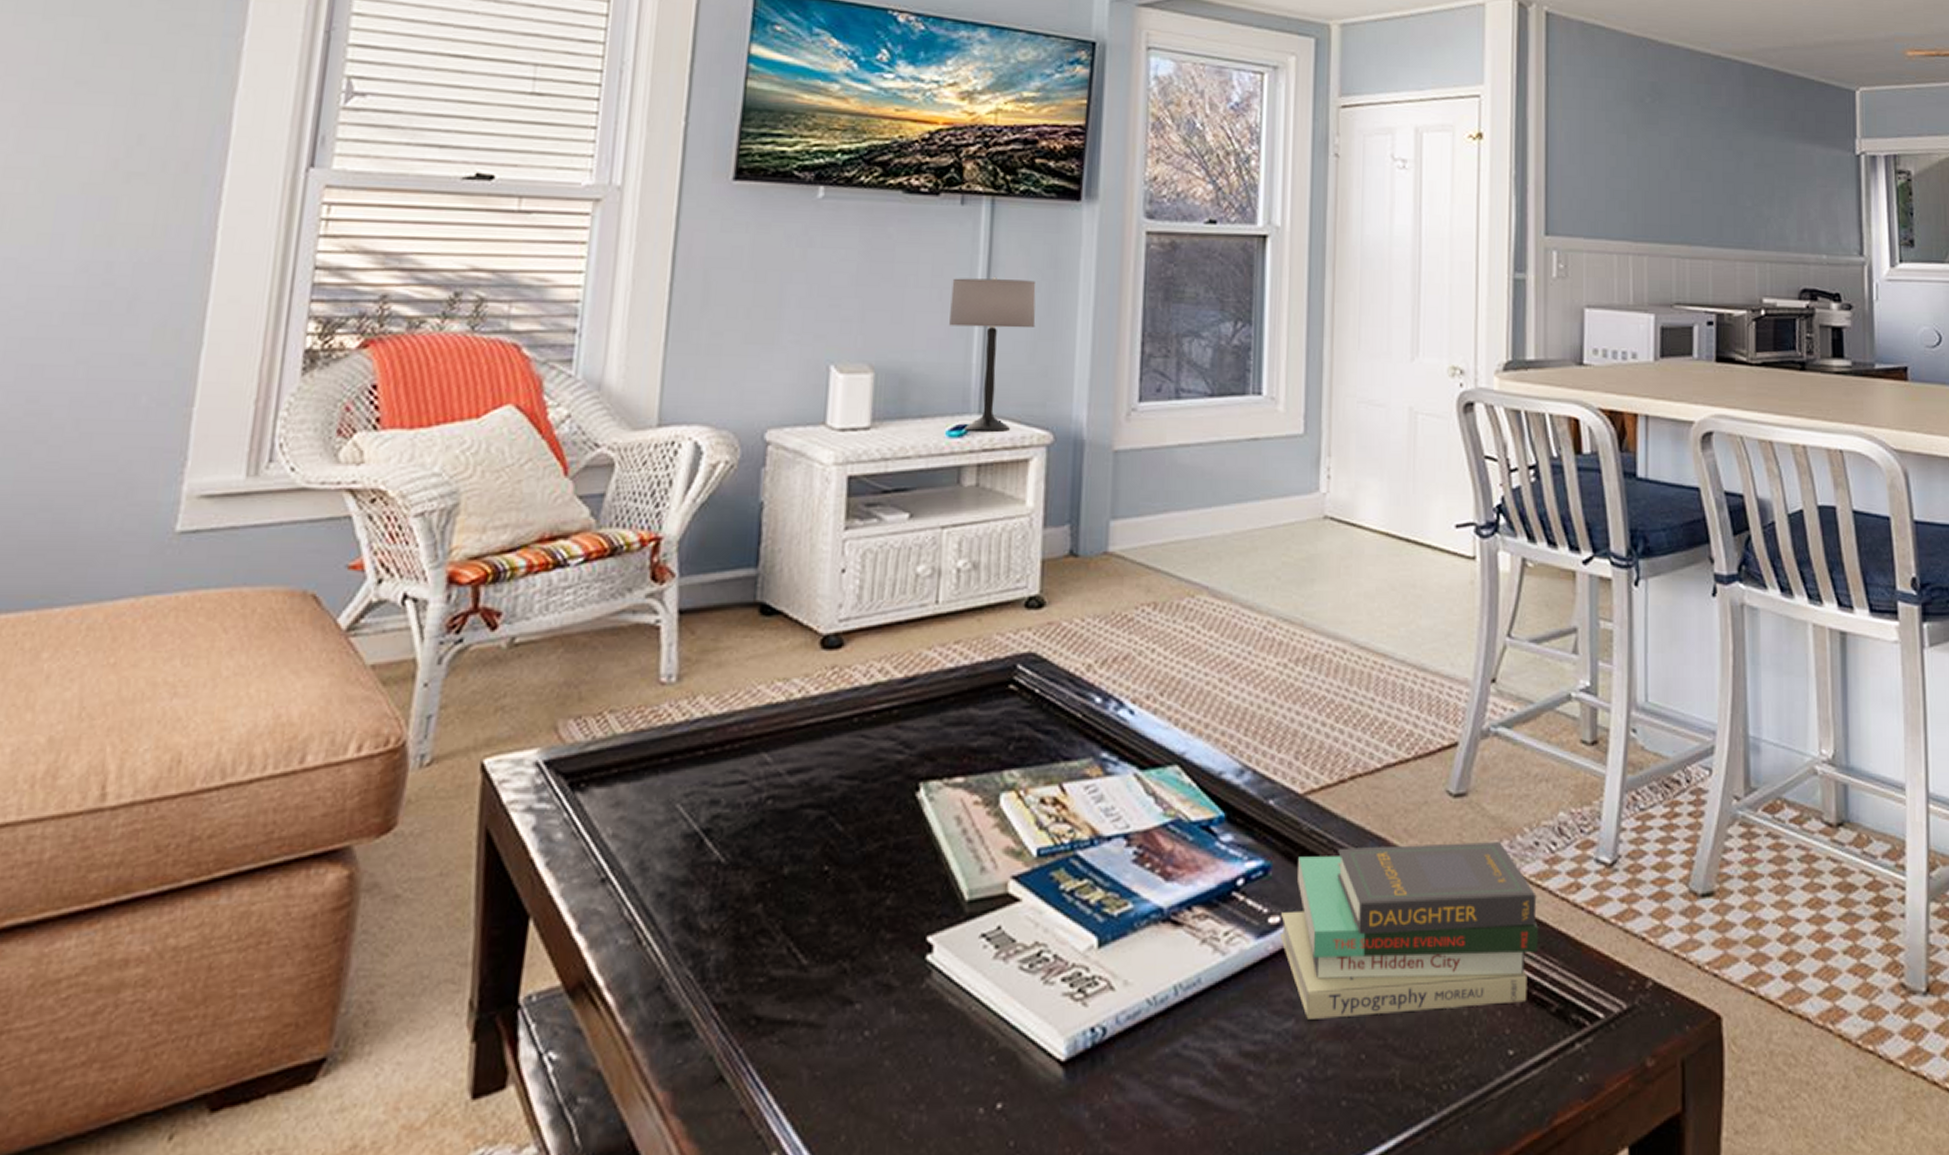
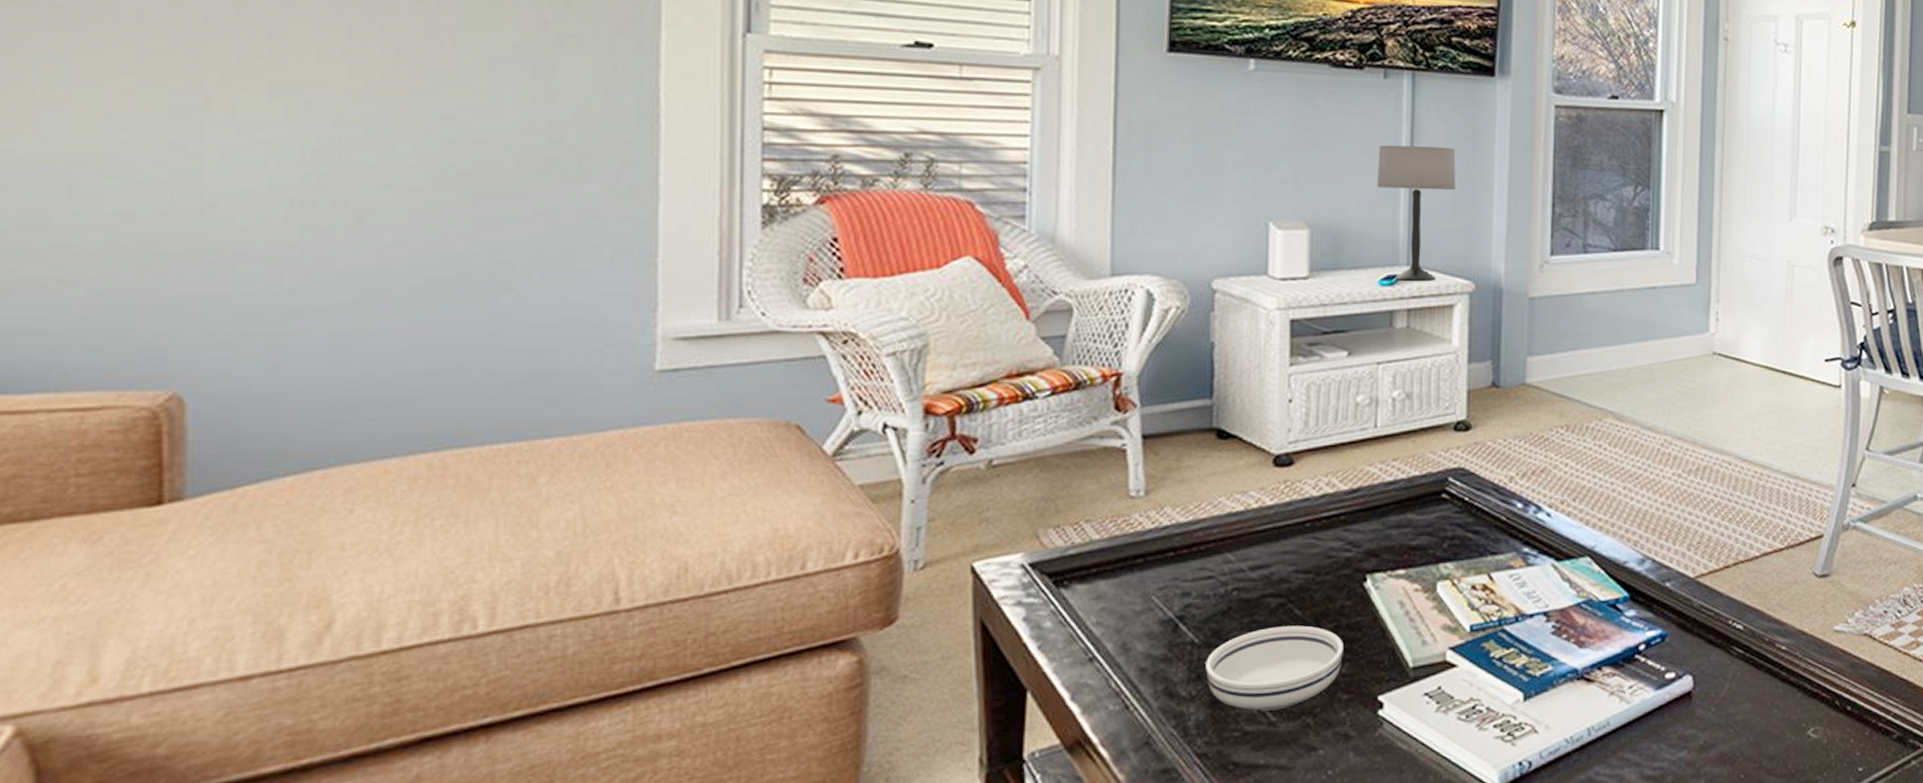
bowl: none [731,844,890,951] -> present [1205,625,1343,711]
books: present [1279,842,1538,1019] -> none [1674,611,1885,750]

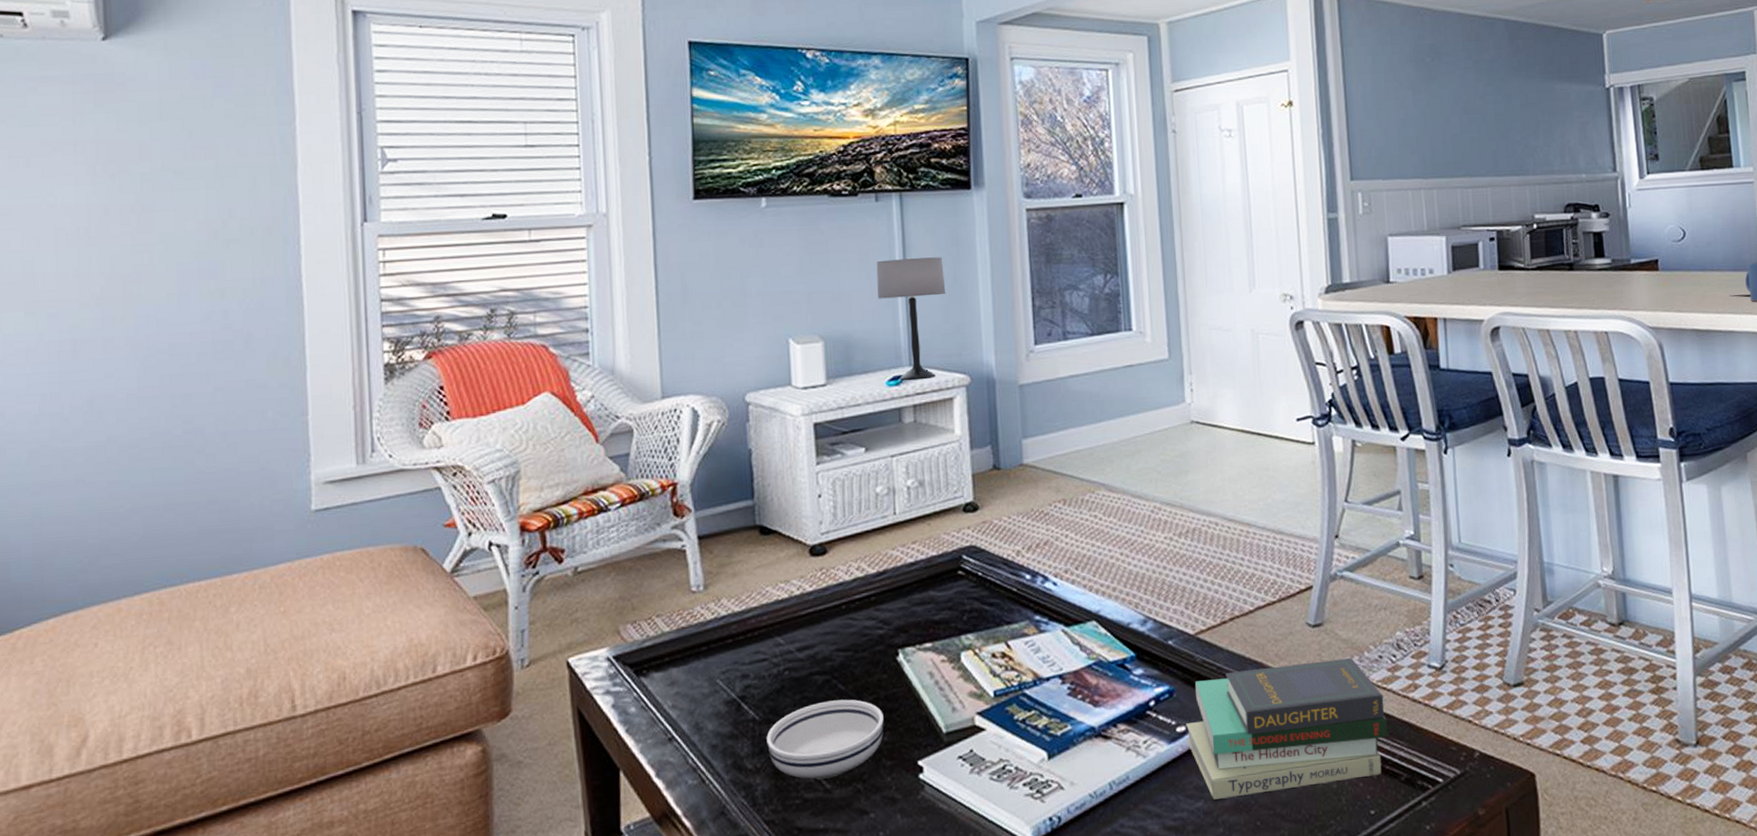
books: none [1674,611,1885,750] -> present [1185,658,1388,800]

